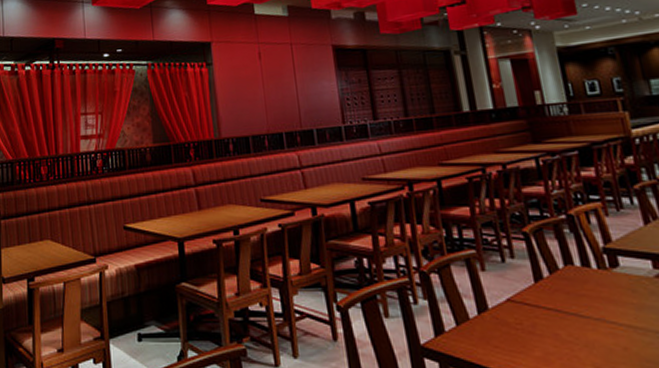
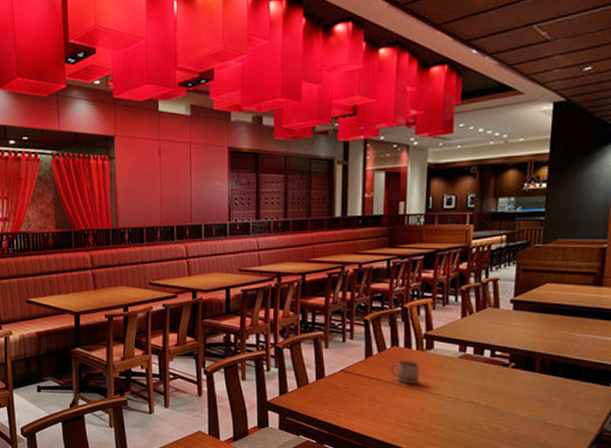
cup: none [569,282,612,316] -> present [390,360,420,385]

